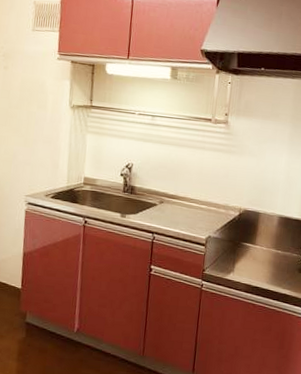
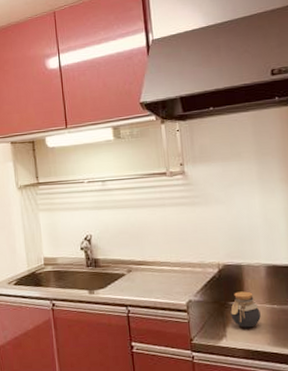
jar: none [241,235,266,267] -> present [230,291,261,328]

